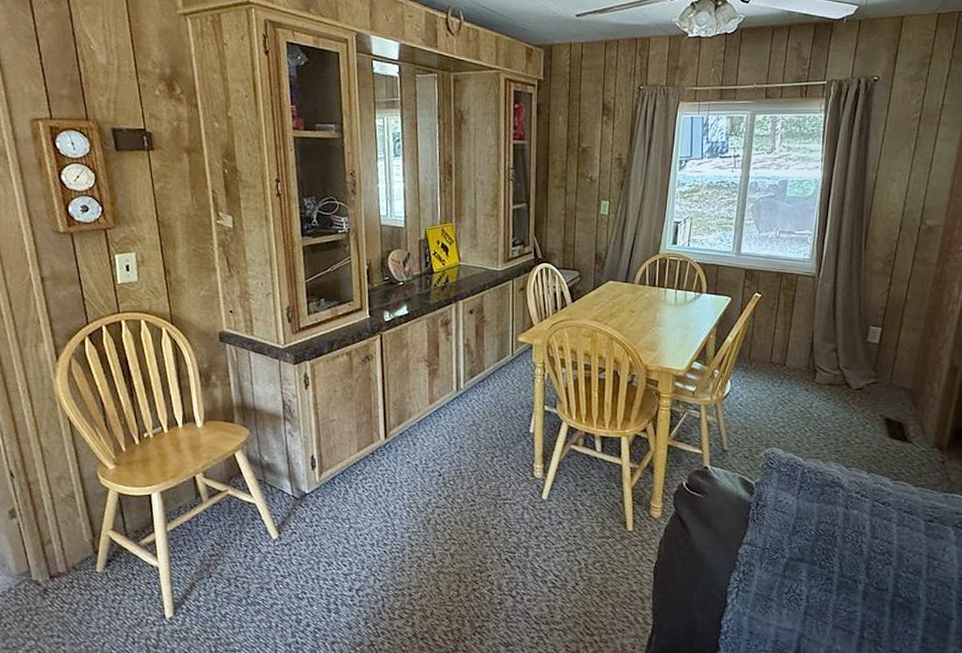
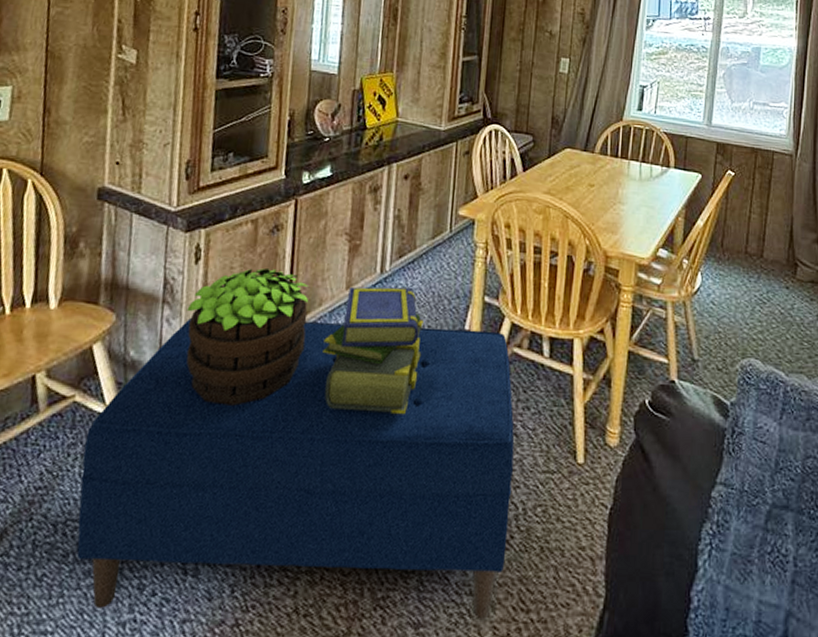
bench: none [241,430,576,640] -> present [76,317,515,619]
potted plant: none [304,391,401,494] -> present [186,268,310,406]
stack of books: none [415,401,496,498] -> present [322,286,424,415]

